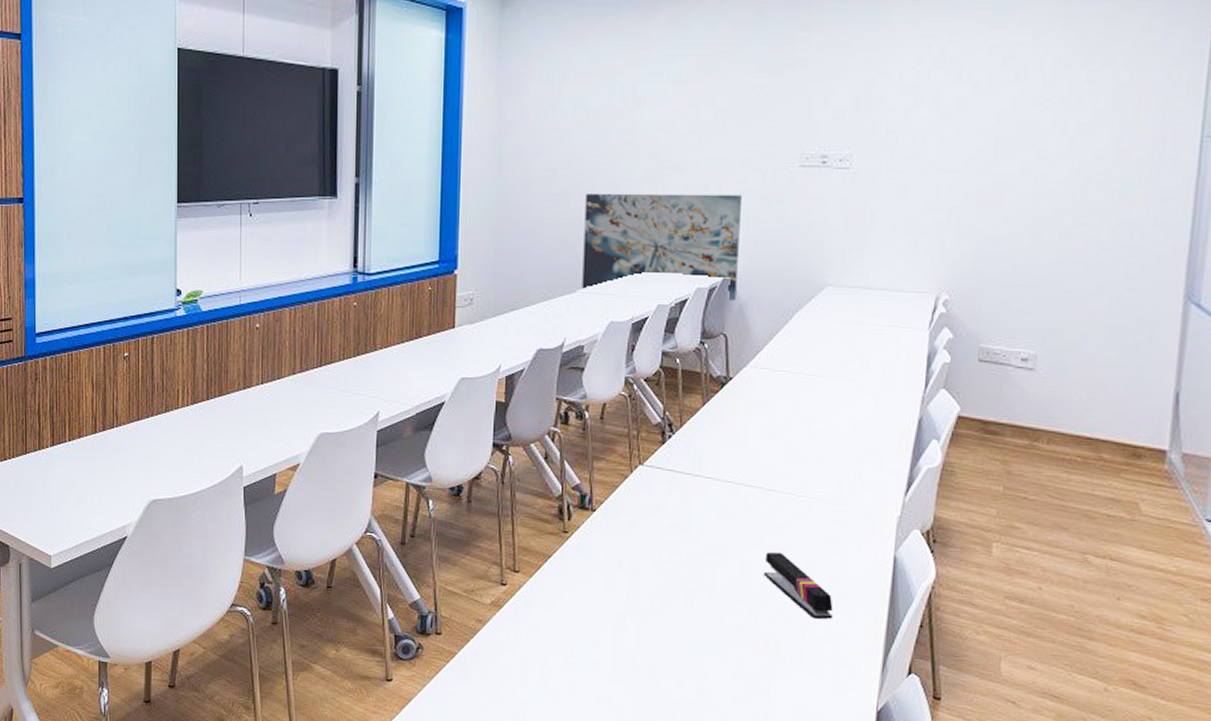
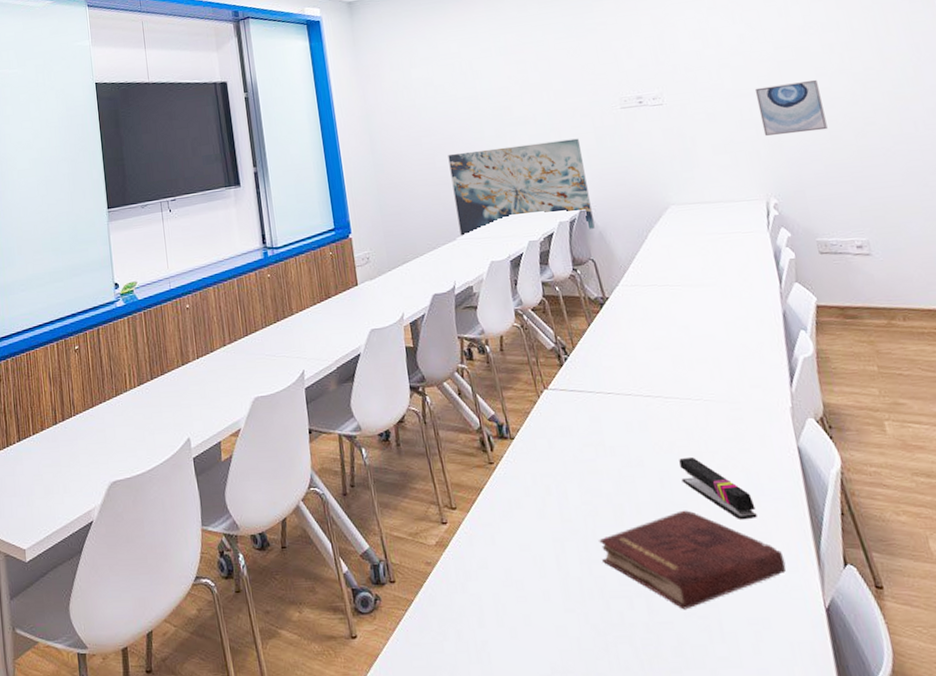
hardback book: none [661,602,849,695] -> present [599,510,786,610]
wall art: none [956,164,1035,224] -> present [754,80,828,136]

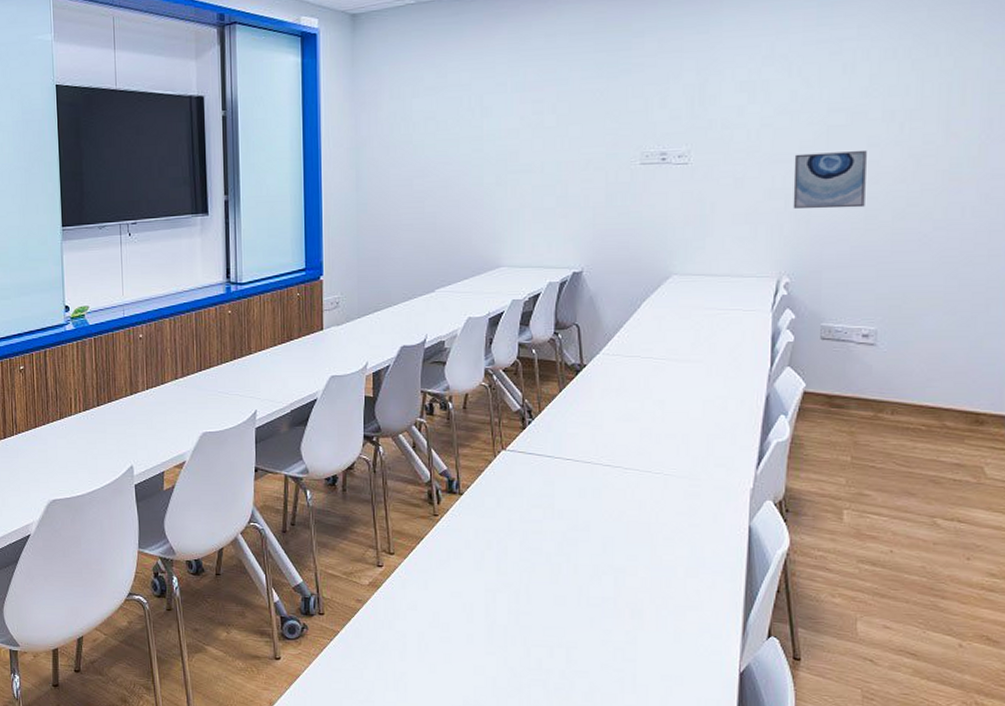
wall art: present [448,138,595,236] -> none [439,193,587,293]
hardback book: present [599,510,786,610] -> none [531,574,711,662]
stapler: present [679,456,757,520] -> none [625,526,693,589]

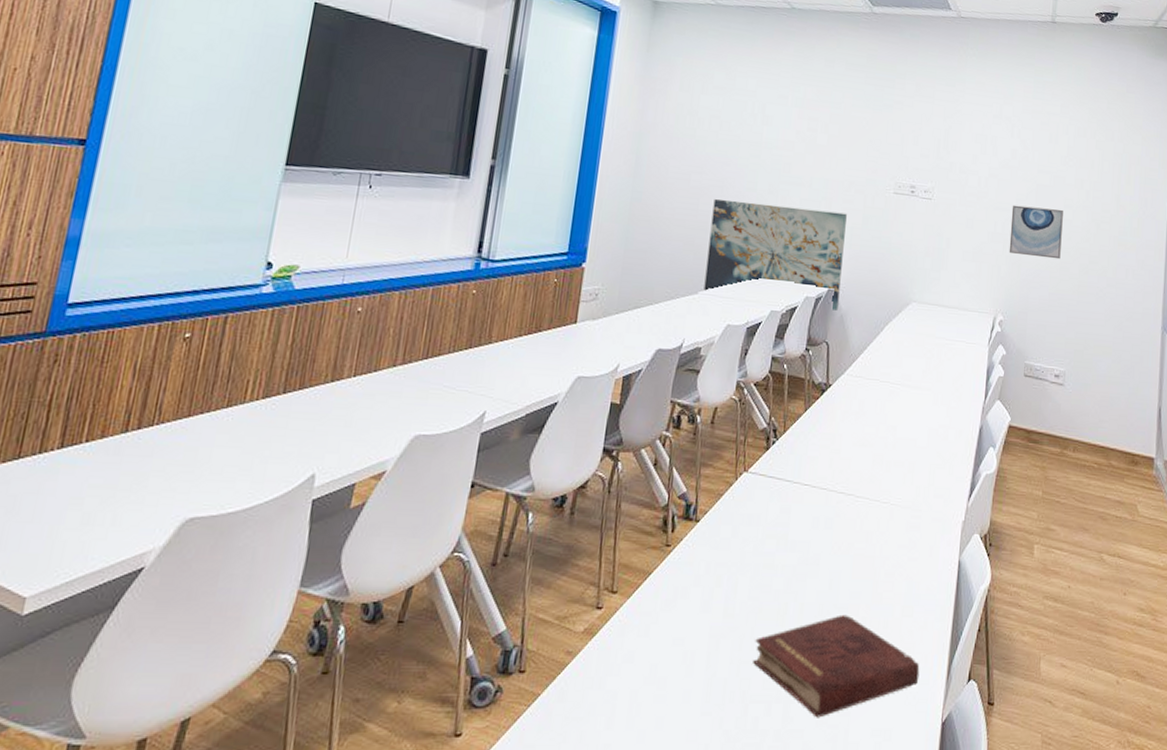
wall art: none [439,193,587,293] -> present [704,199,847,311]
hardback book: none [531,574,711,662] -> present [753,614,920,718]

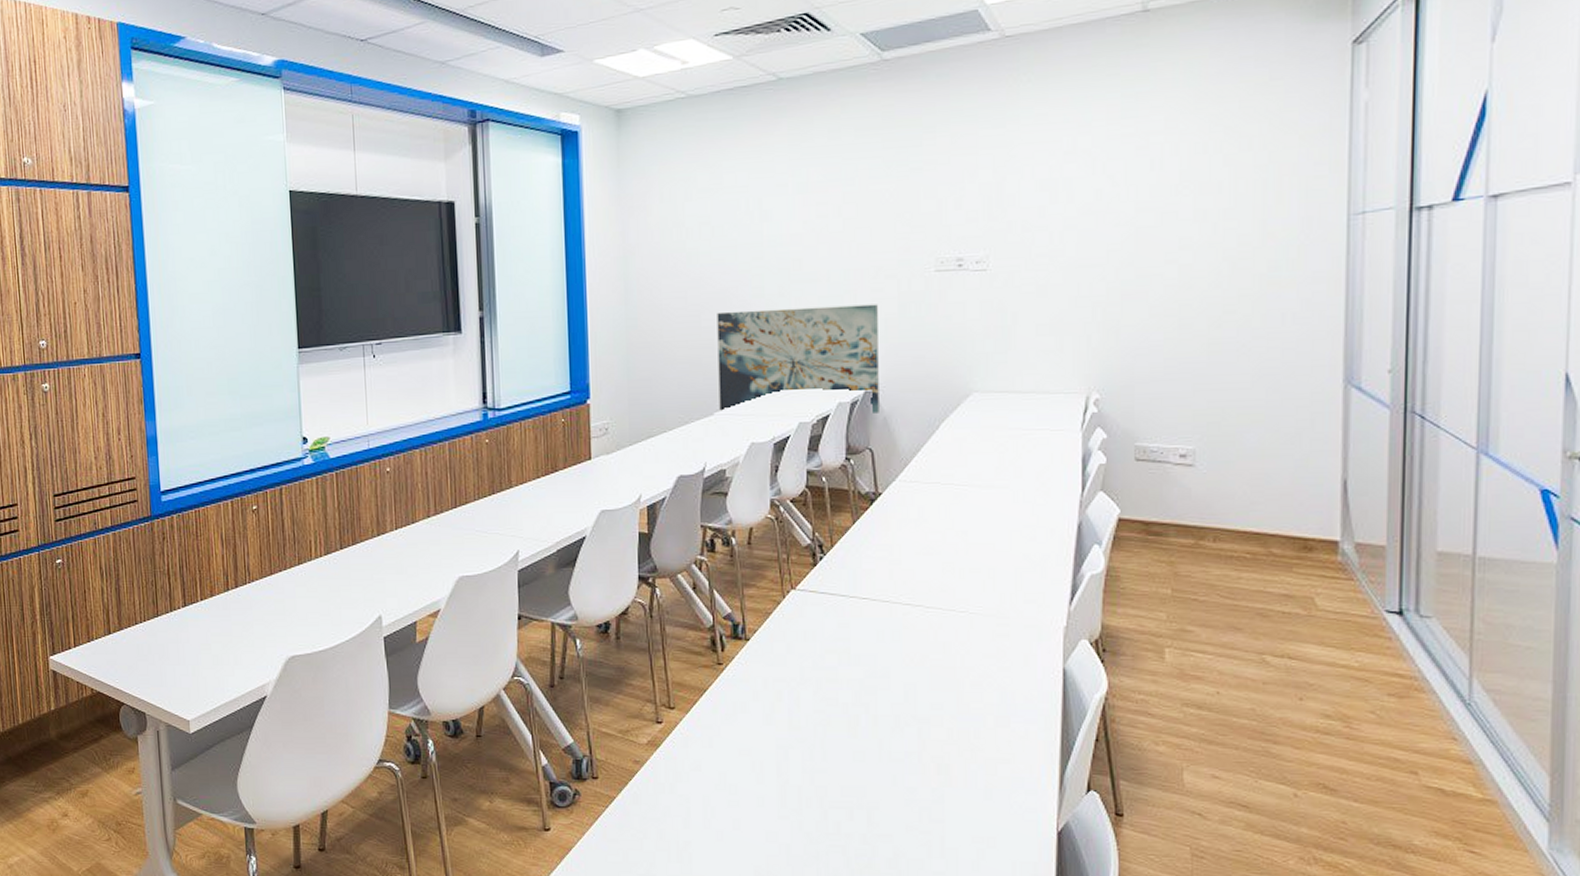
hardback book: present [753,614,920,718] -> none [827,725,1024,824]
wall art: present [1009,205,1063,260] -> none [1101,254,1178,318]

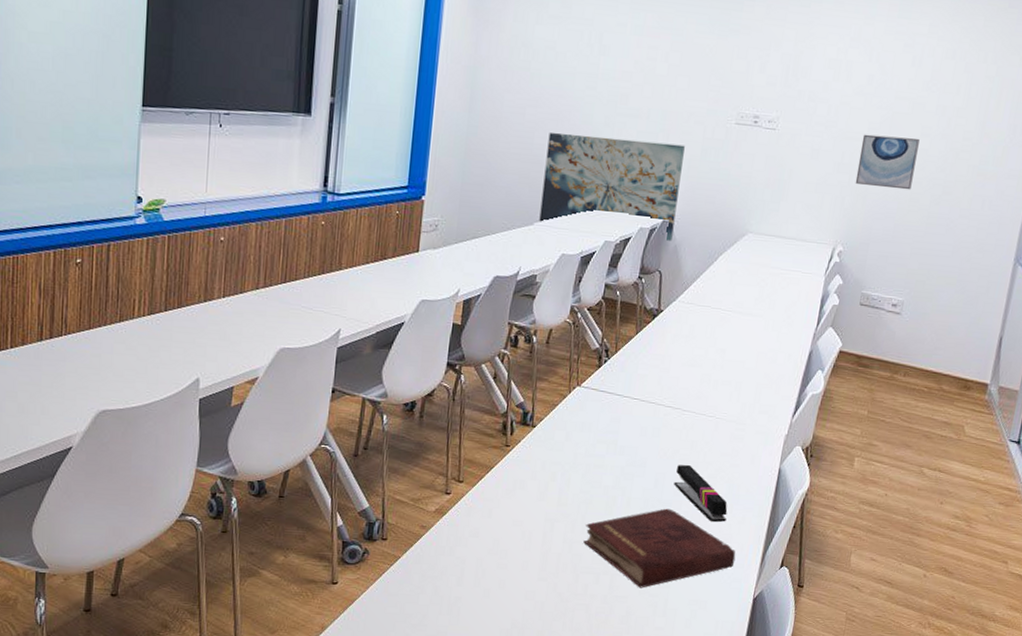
hardback book: none [827,725,1024,824] -> present [584,508,736,588]
stapler: none [928,671,1004,740] -> present [673,464,728,523]
wall art: none [1101,254,1178,318] -> present [855,134,920,190]

